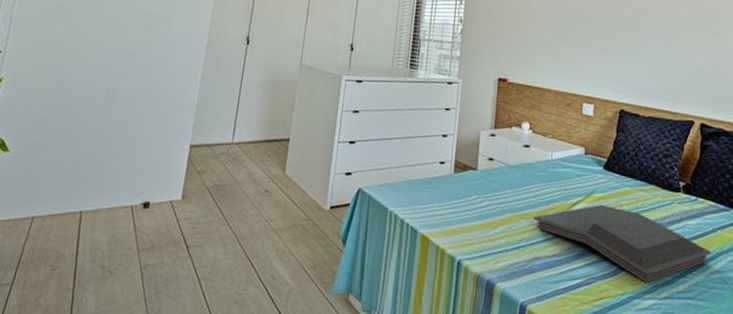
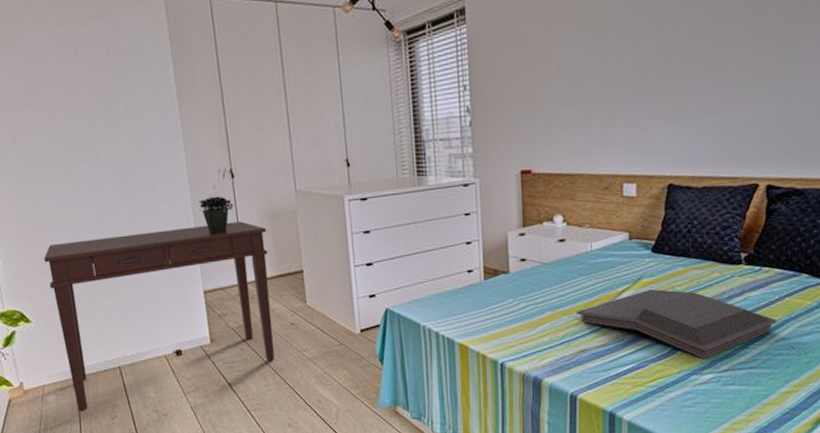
desk: none [20,77,266,257] -> present [43,221,275,412]
potted plant: none [209,33,245,93] -> present [198,167,234,234]

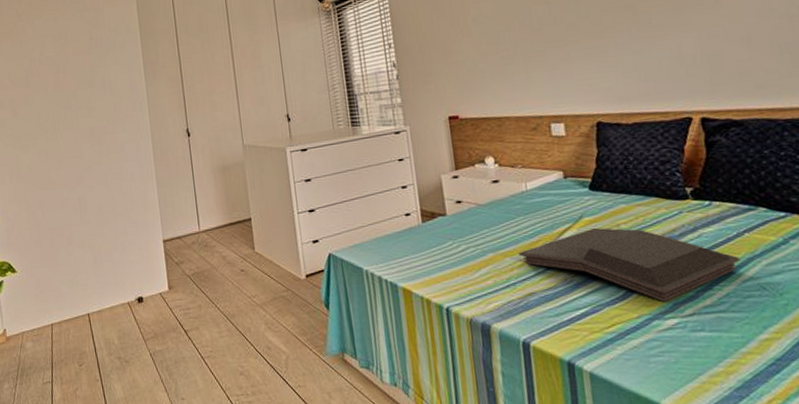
desk: present [43,221,275,412] -> none [30,175,227,358]
potted plant: present [198,167,234,234] -> none [160,127,190,187]

